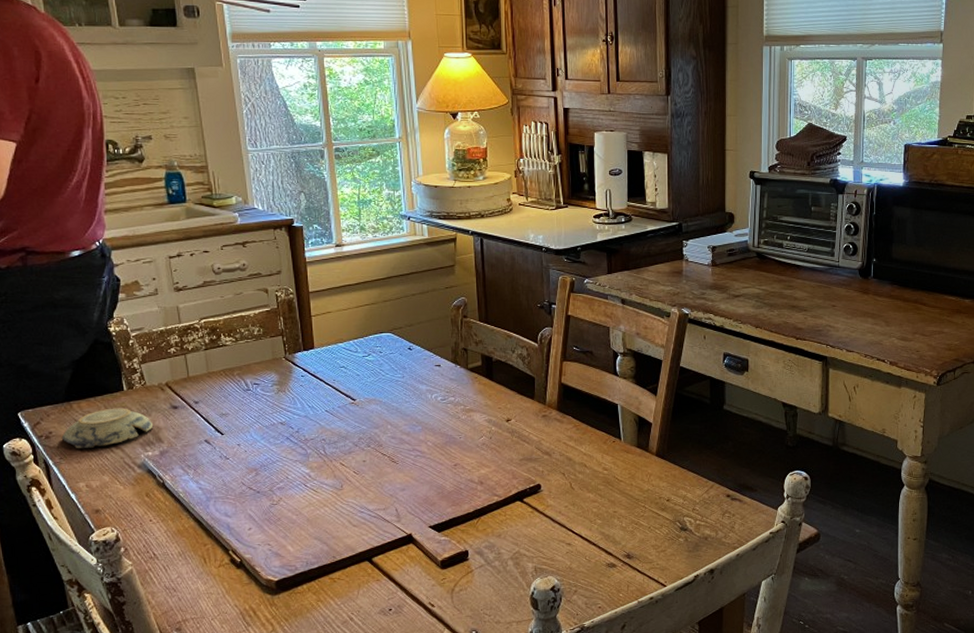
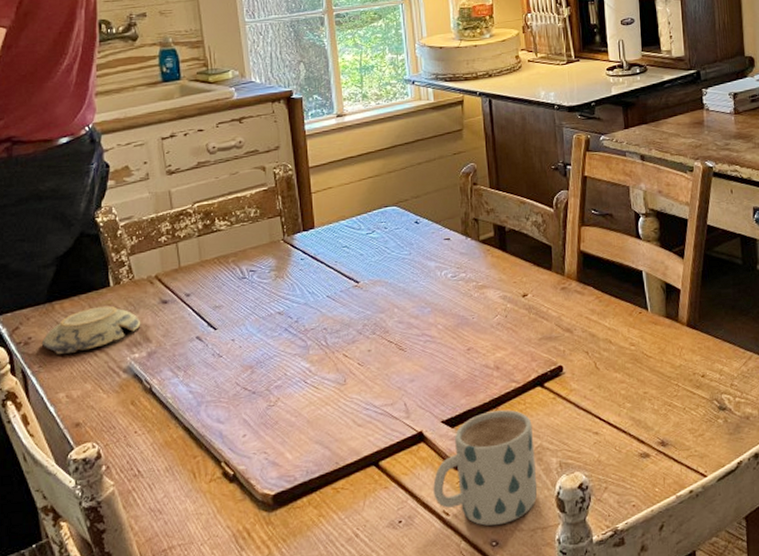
mug: none [420,520,514,618] -> present [433,410,538,526]

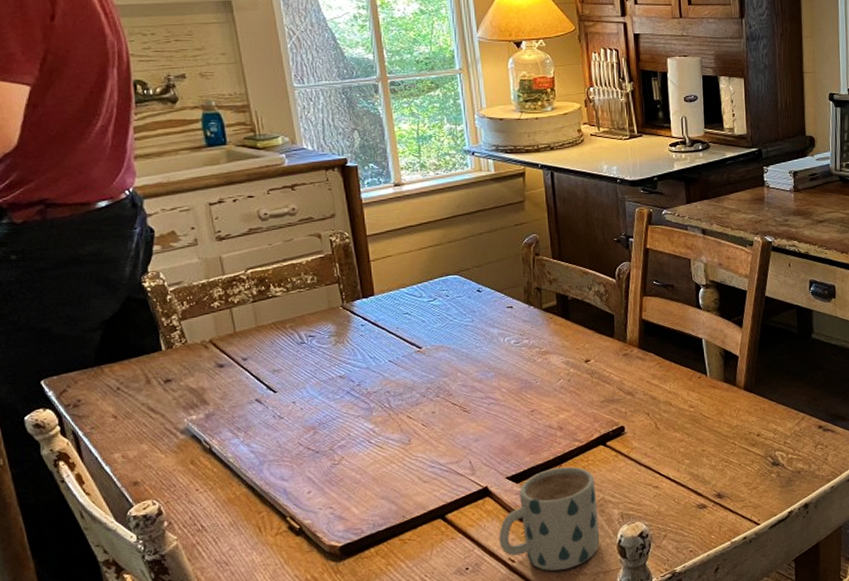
decorative bowl: present [41,305,141,354] -> none [92,369,197,416]

